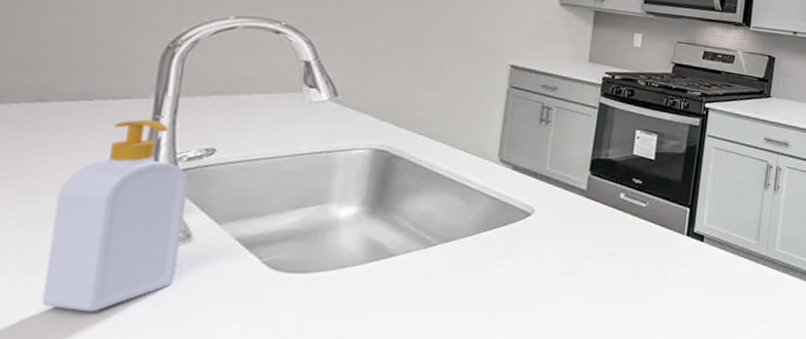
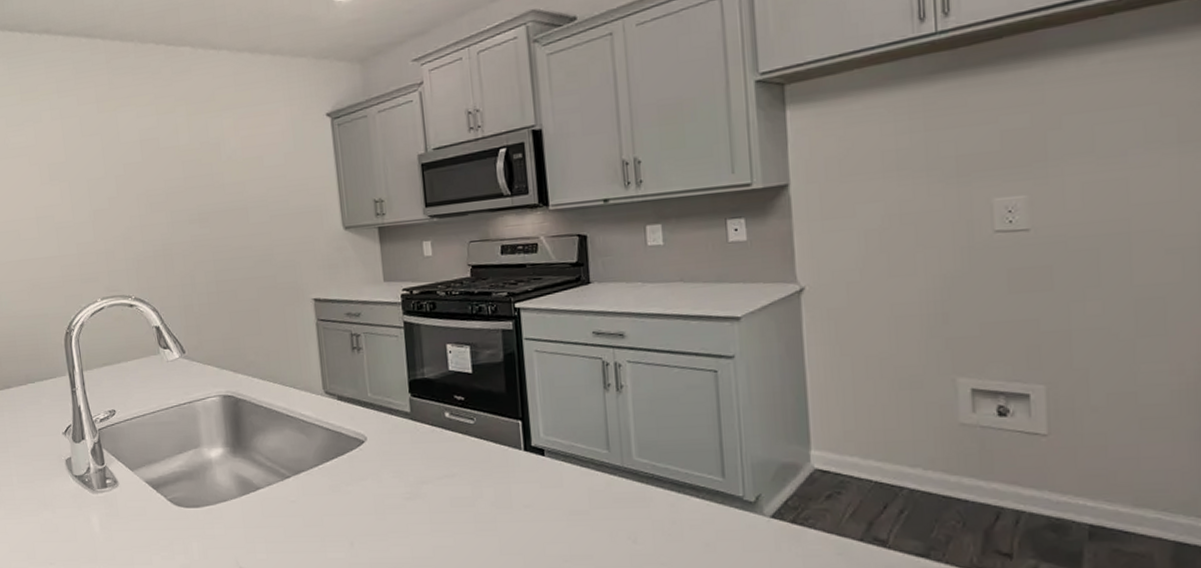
soap bottle: present [42,119,189,312] -> none [33,392,116,543]

